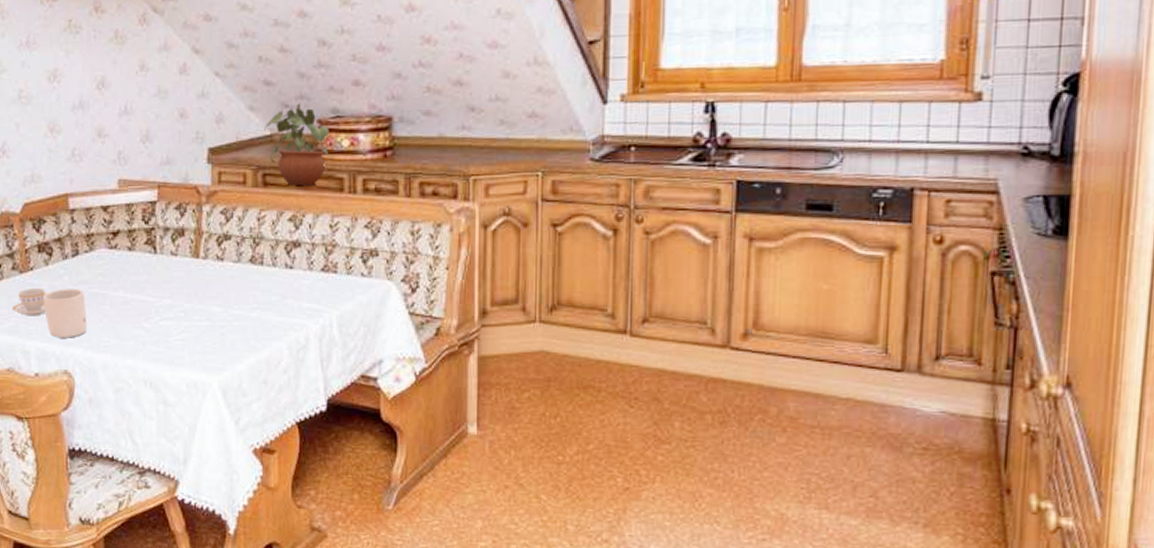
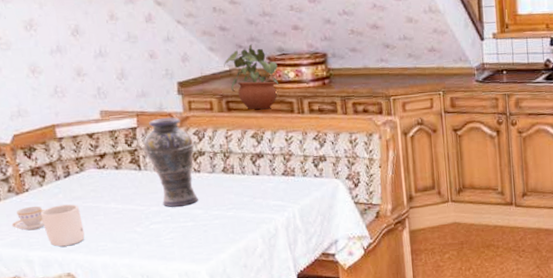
vase: none [162,190,221,301] -> present [143,117,198,207]

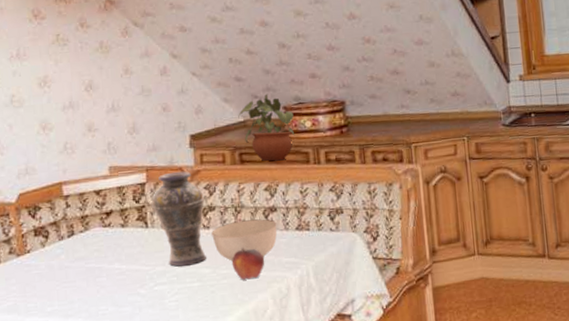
teacup: present [11,206,45,231] -> none [9,268,45,295]
mug: present [40,204,85,247] -> none [40,265,85,312]
bowl: none [202,164,265,203] -> present [211,219,277,261]
fruit: none [222,191,254,221] -> present [231,248,265,280]

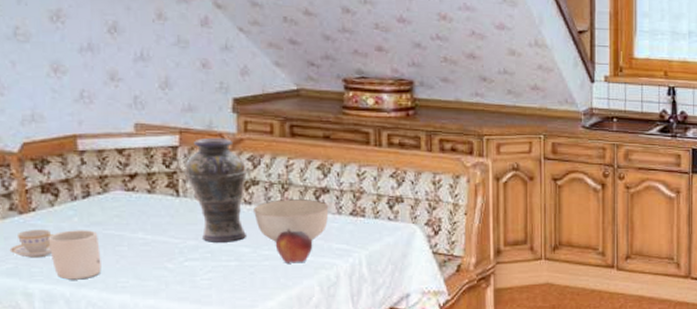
teacup: none [9,268,45,295] -> present [9,229,54,258]
mug: none [40,265,85,312] -> present [48,230,102,280]
potted plant: present [238,93,295,162] -> none [291,62,355,138]

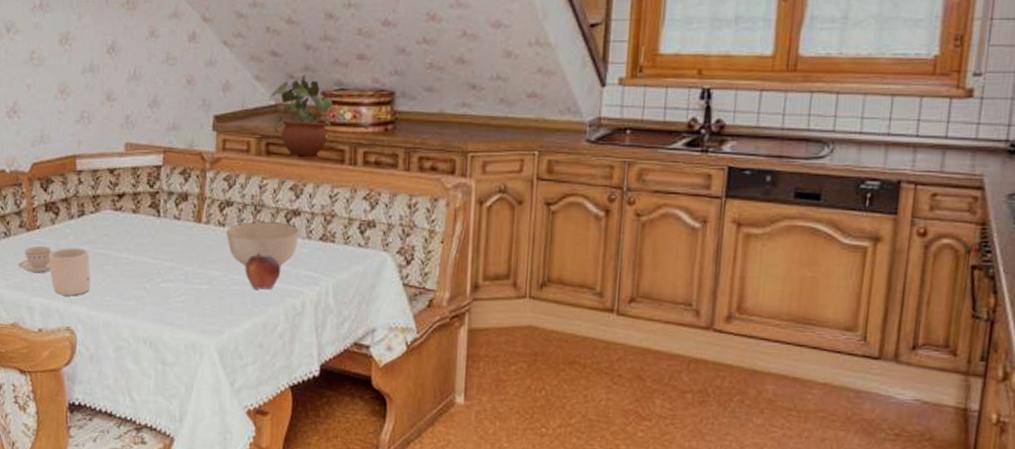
vase: present [185,137,248,242] -> none [166,156,223,265]
potted plant: none [291,62,355,138] -> present [269,74,333,157]

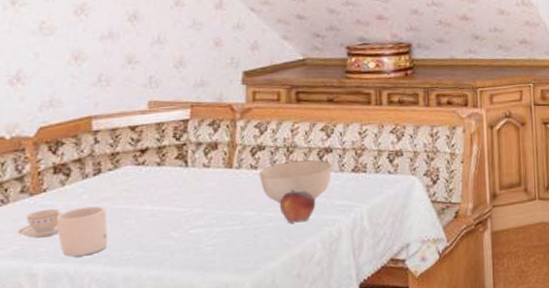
potted plant: present [269,74,333,157] -> none [297,33,357,101]

